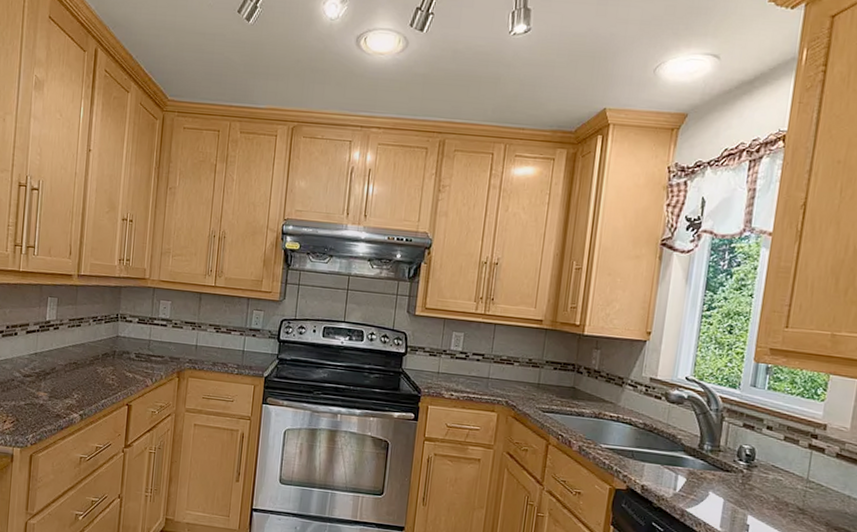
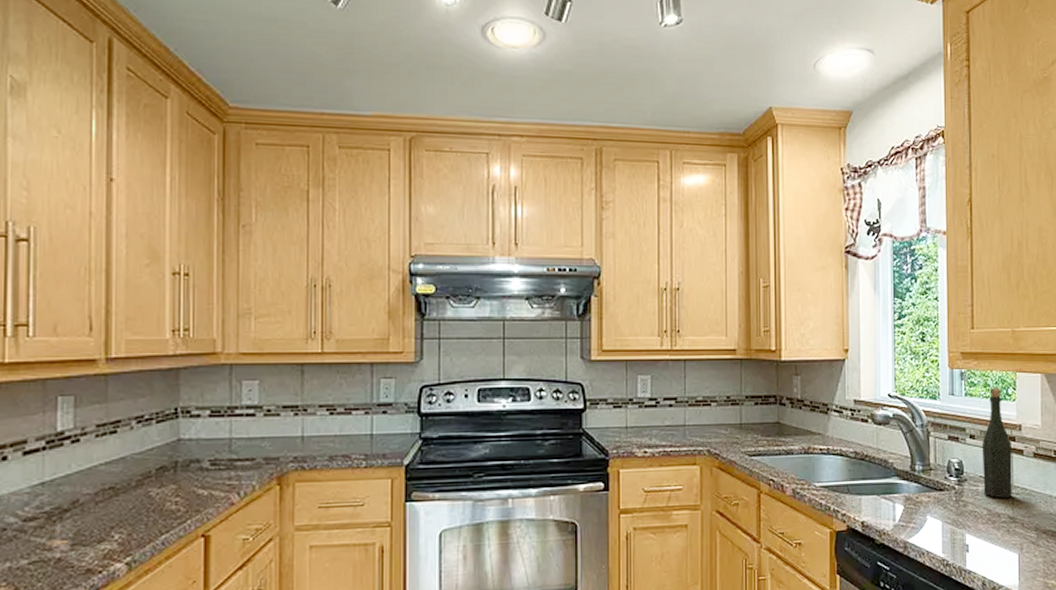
bottle: none [773,385,813,491] -> present [981,387,1012,499]

